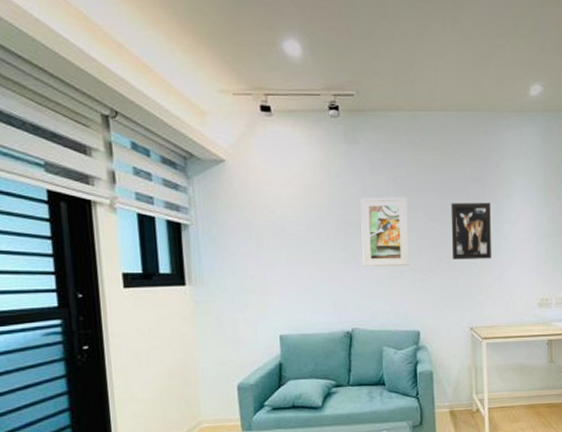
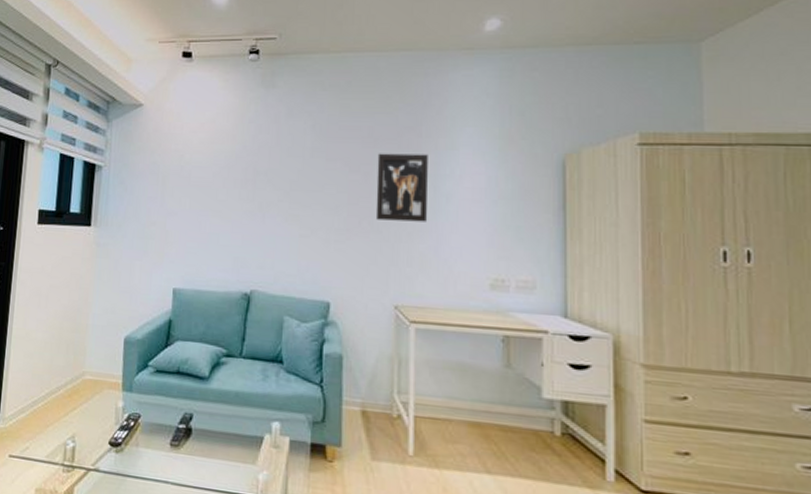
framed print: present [360,198,409,268] -> none [269,145,326,223]

